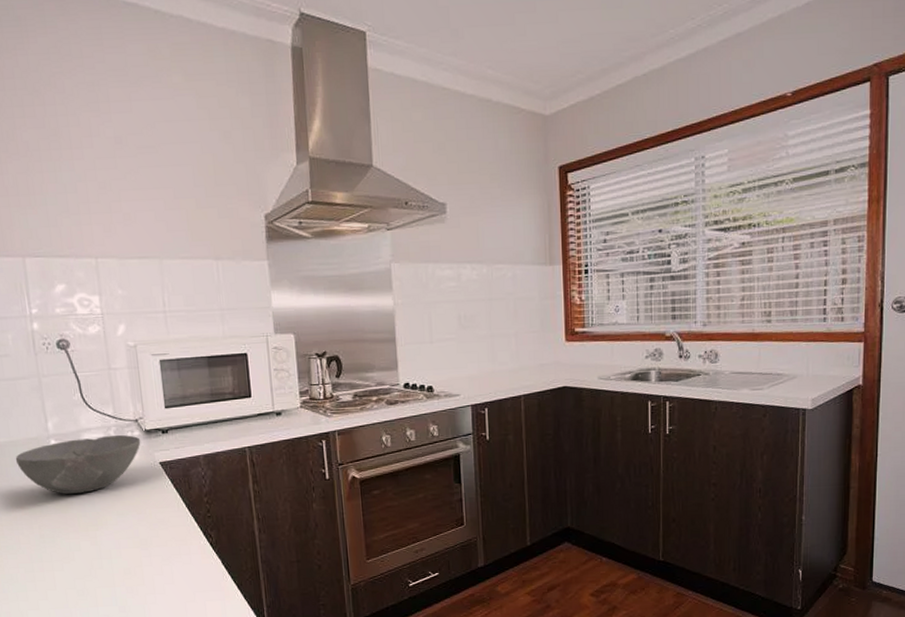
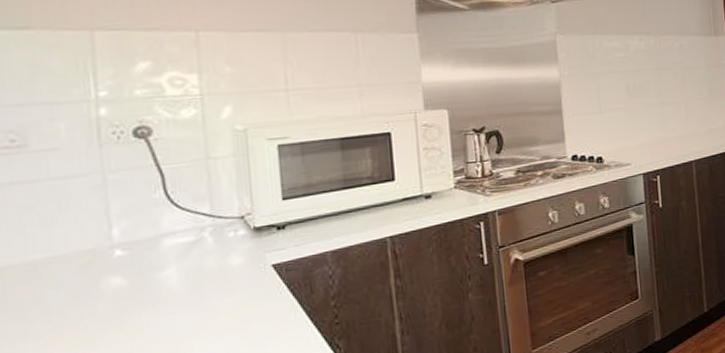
bowl: present [15,434,141,495] -> none [57,235,247,318]

